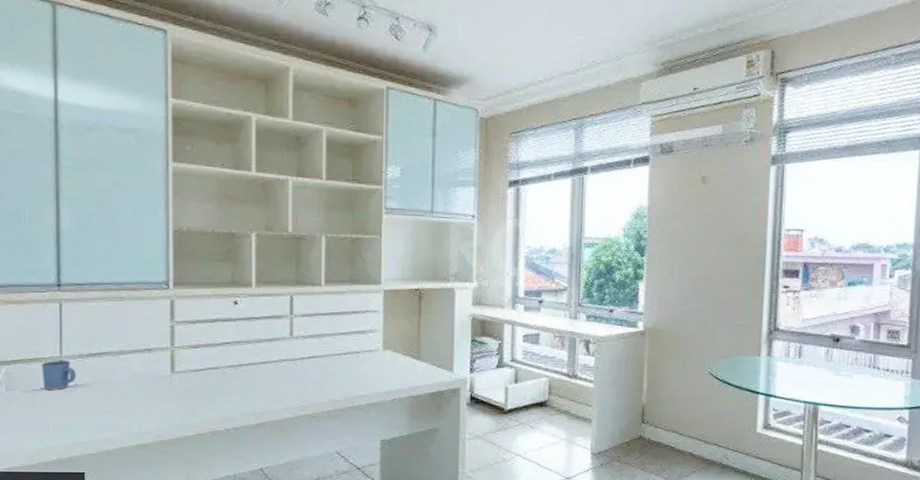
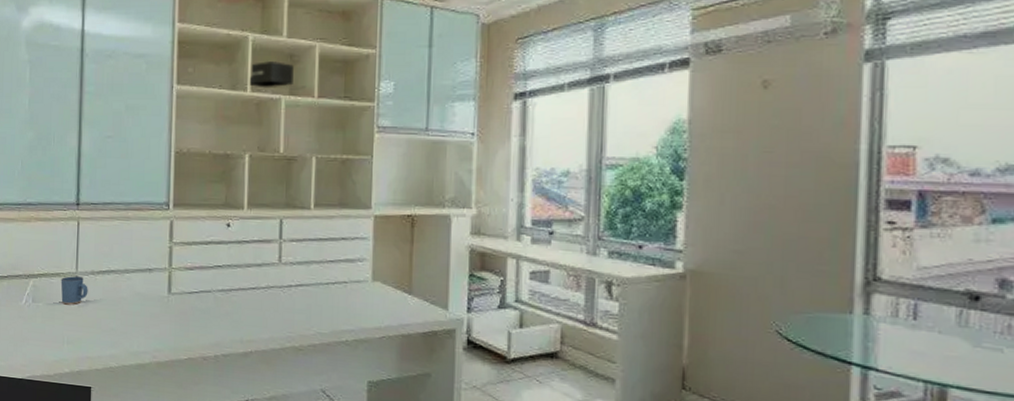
box: none [254,142,301,169] -> present [249,61,294,88]

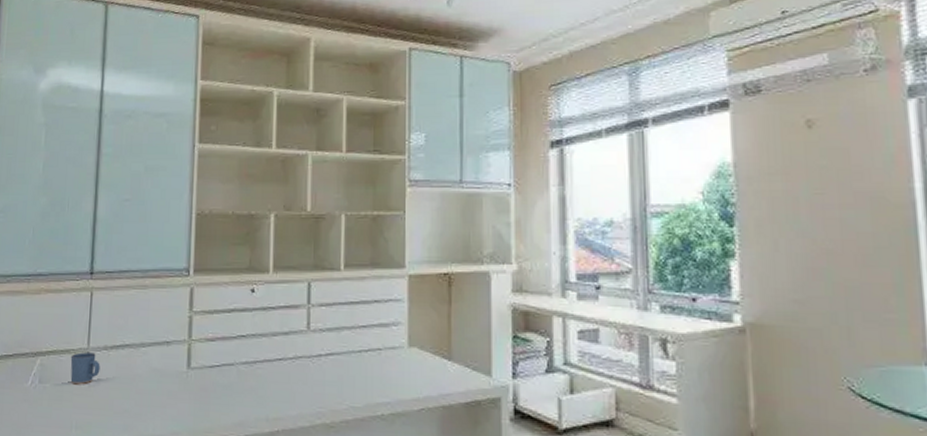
box: present [249,61,294,88] -> none [274,116,321,144]

